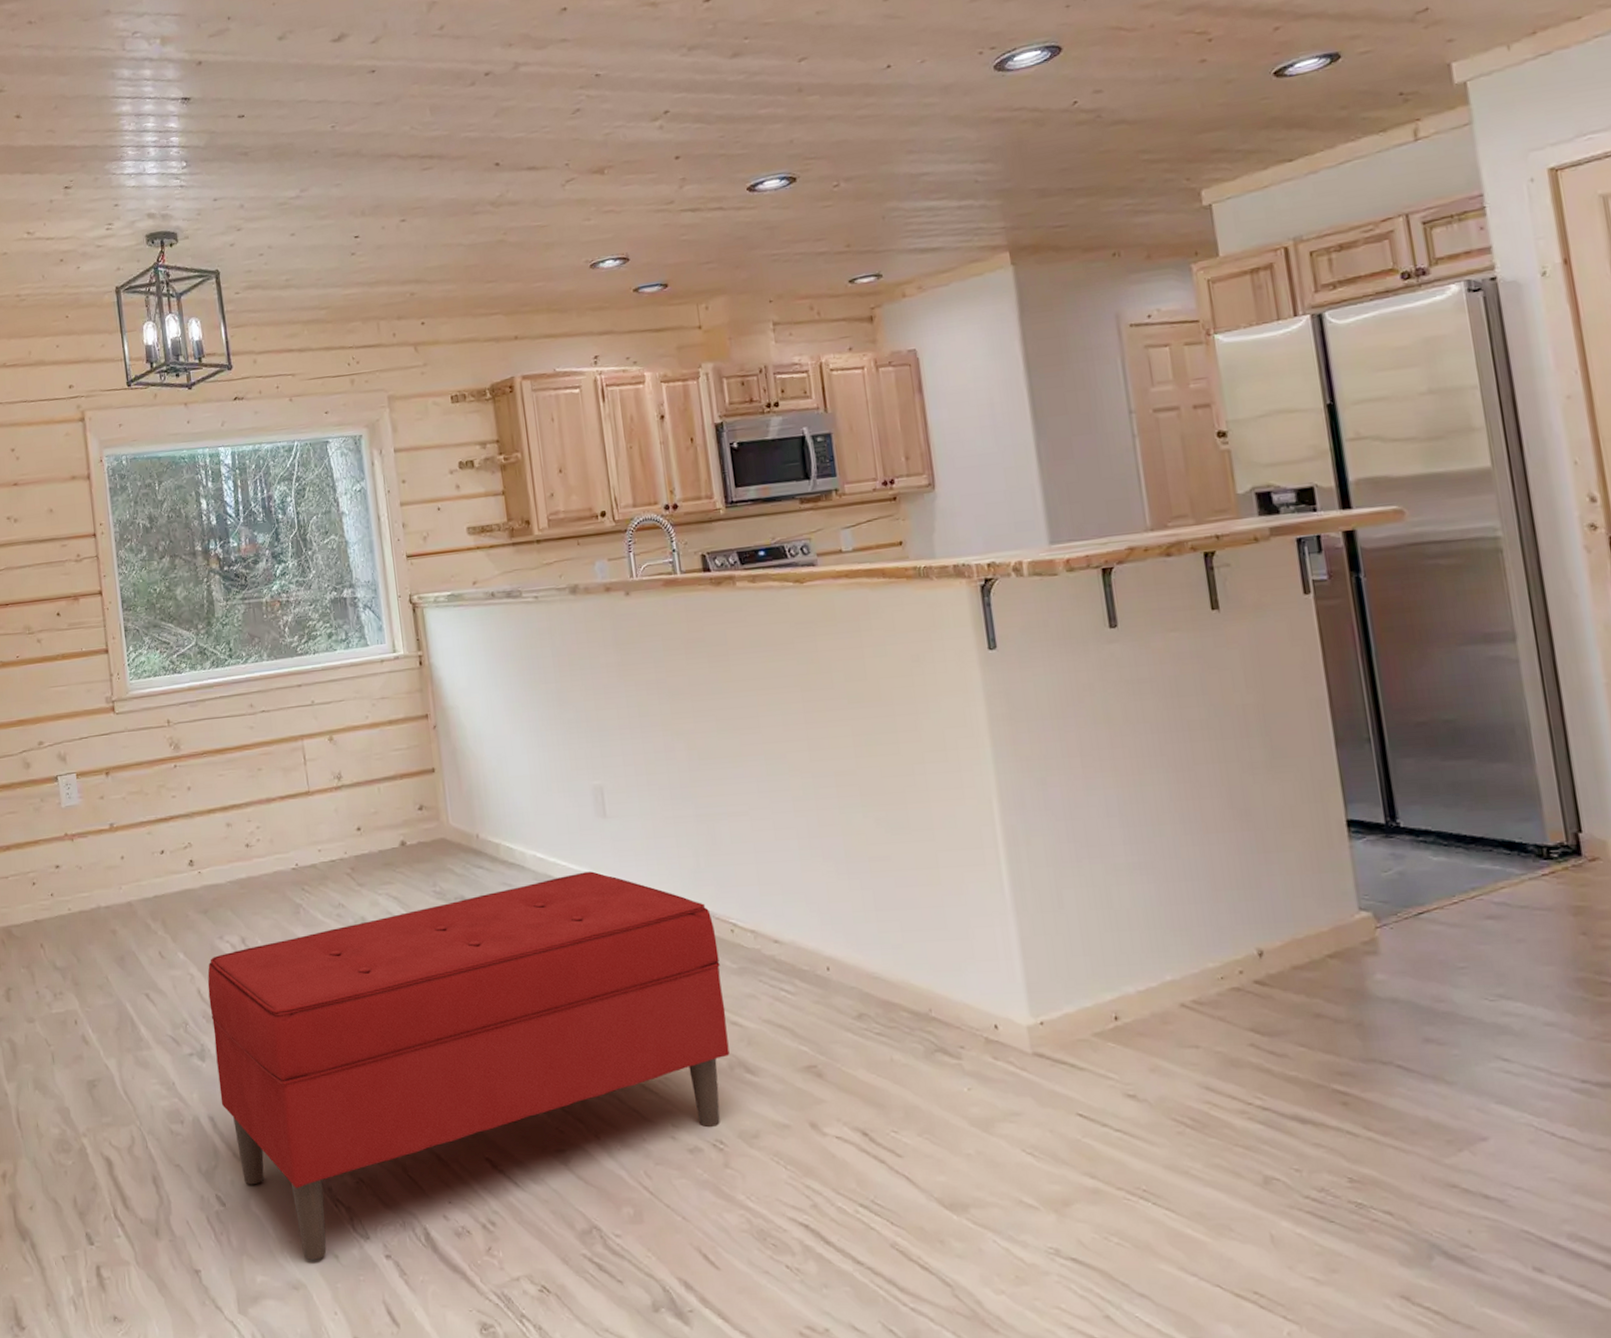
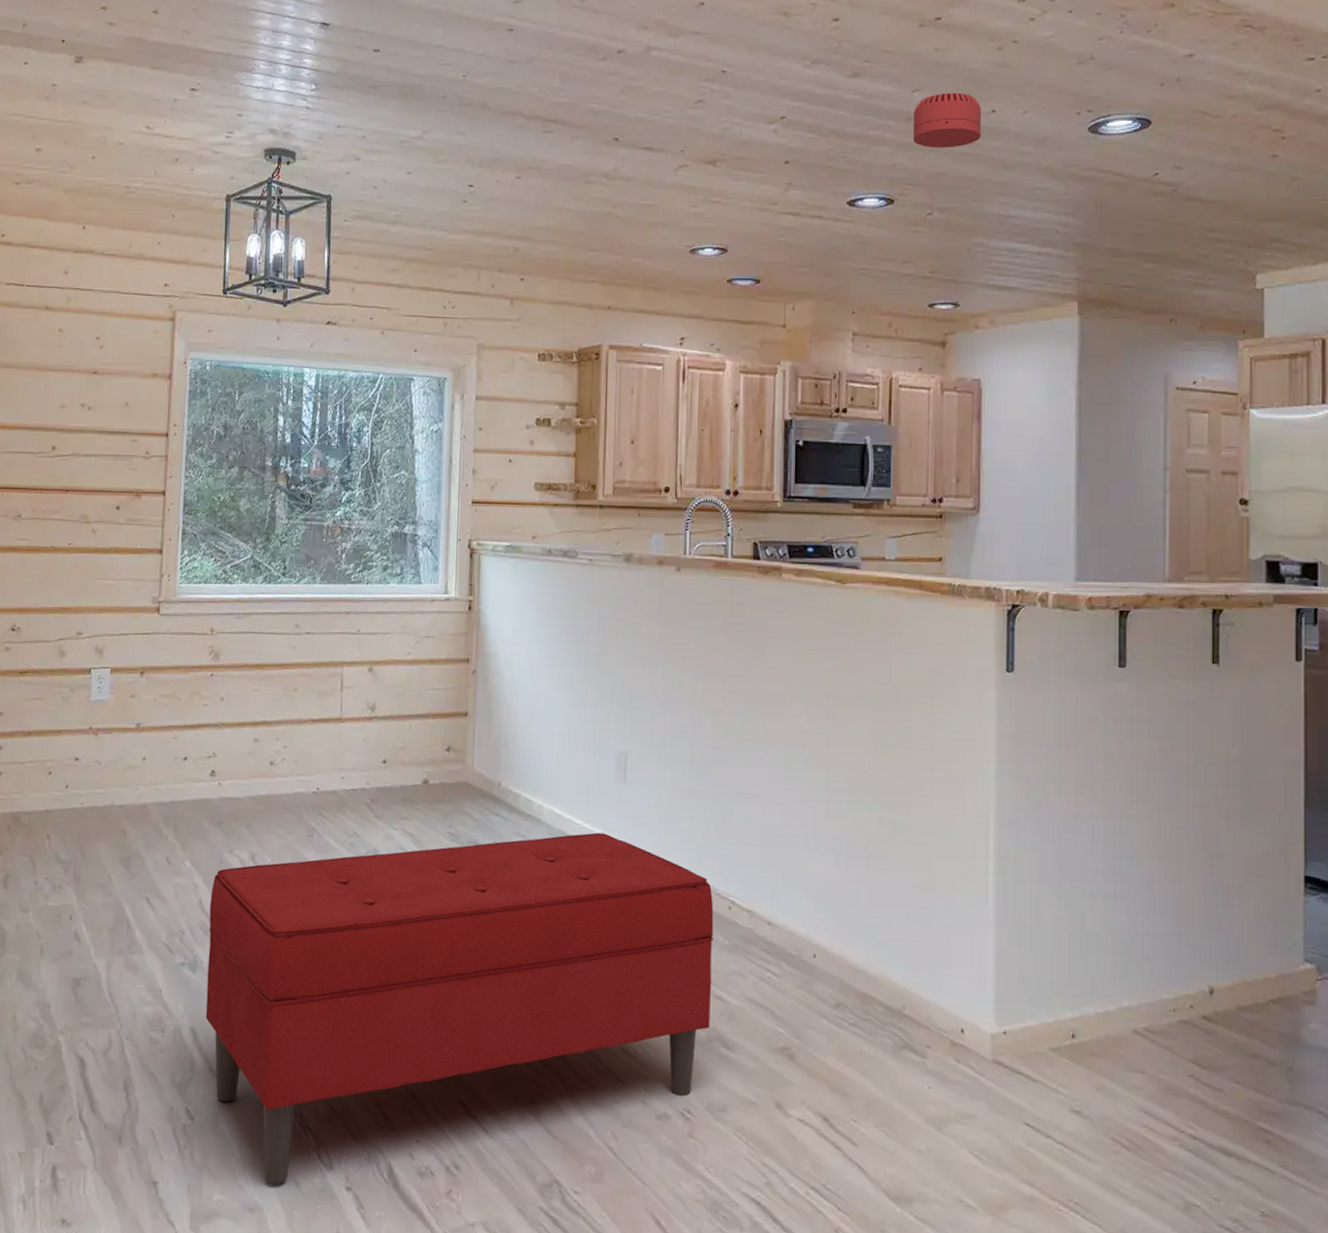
smoke detector: none [803,53,880,117] -> present [912,92,982,148]

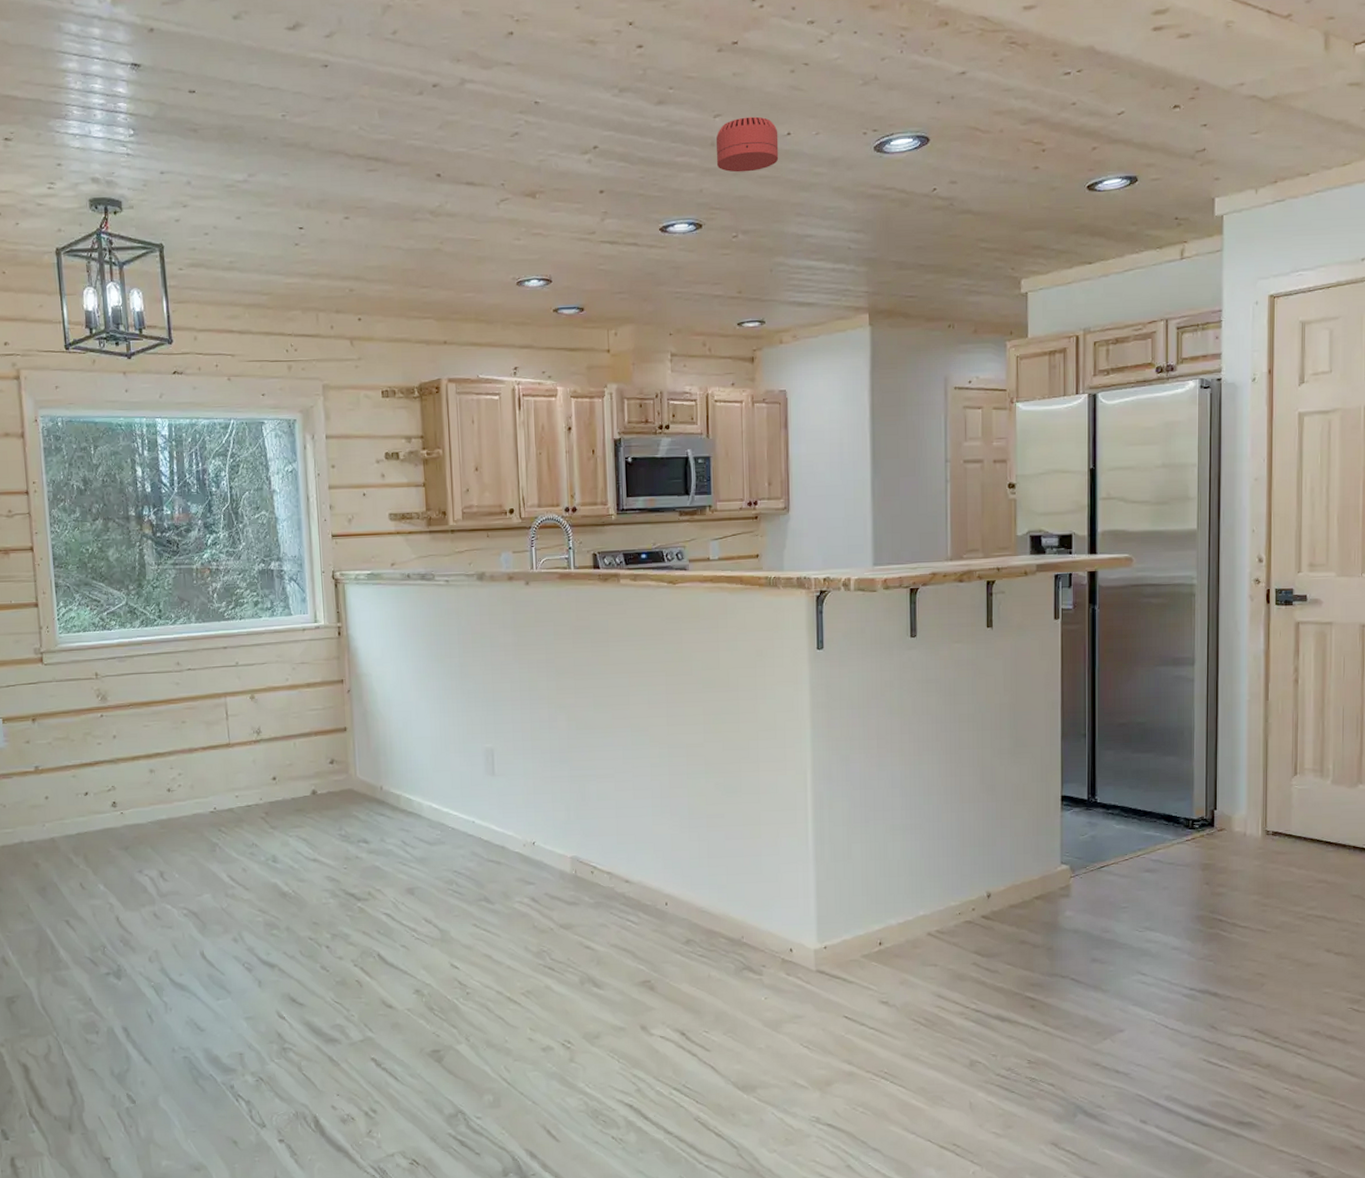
bench: present [205,832,714,1184] -> none [126,821,582,1146]

